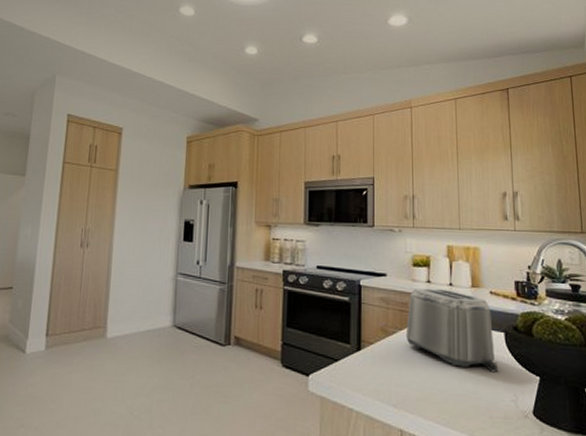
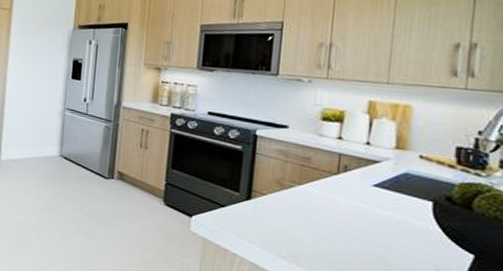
toaster: present [406,288,499,373] -> none [305,143,419,243]

